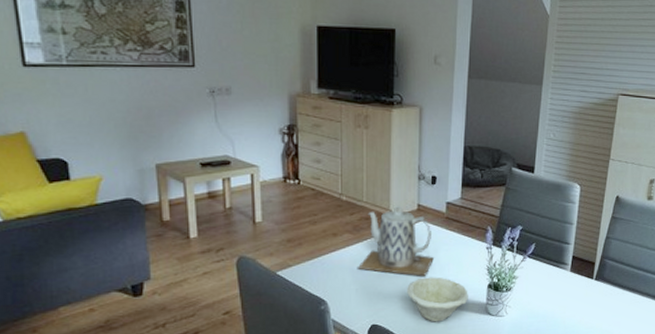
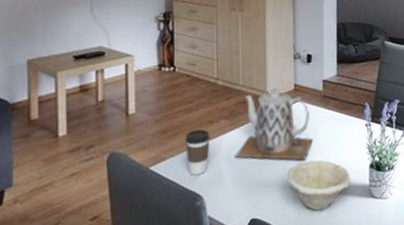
coffee cup: none [310,241,334,282] -> present [185,129,210,175]

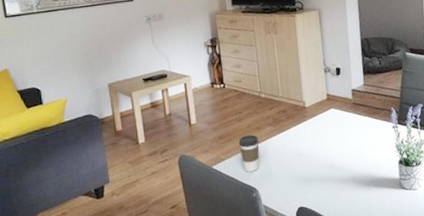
teapot: present [234,86,313,161] -> none [280,96,347,159]
bowl: present [287,160,351,211] -> none [326,158,383,201]

